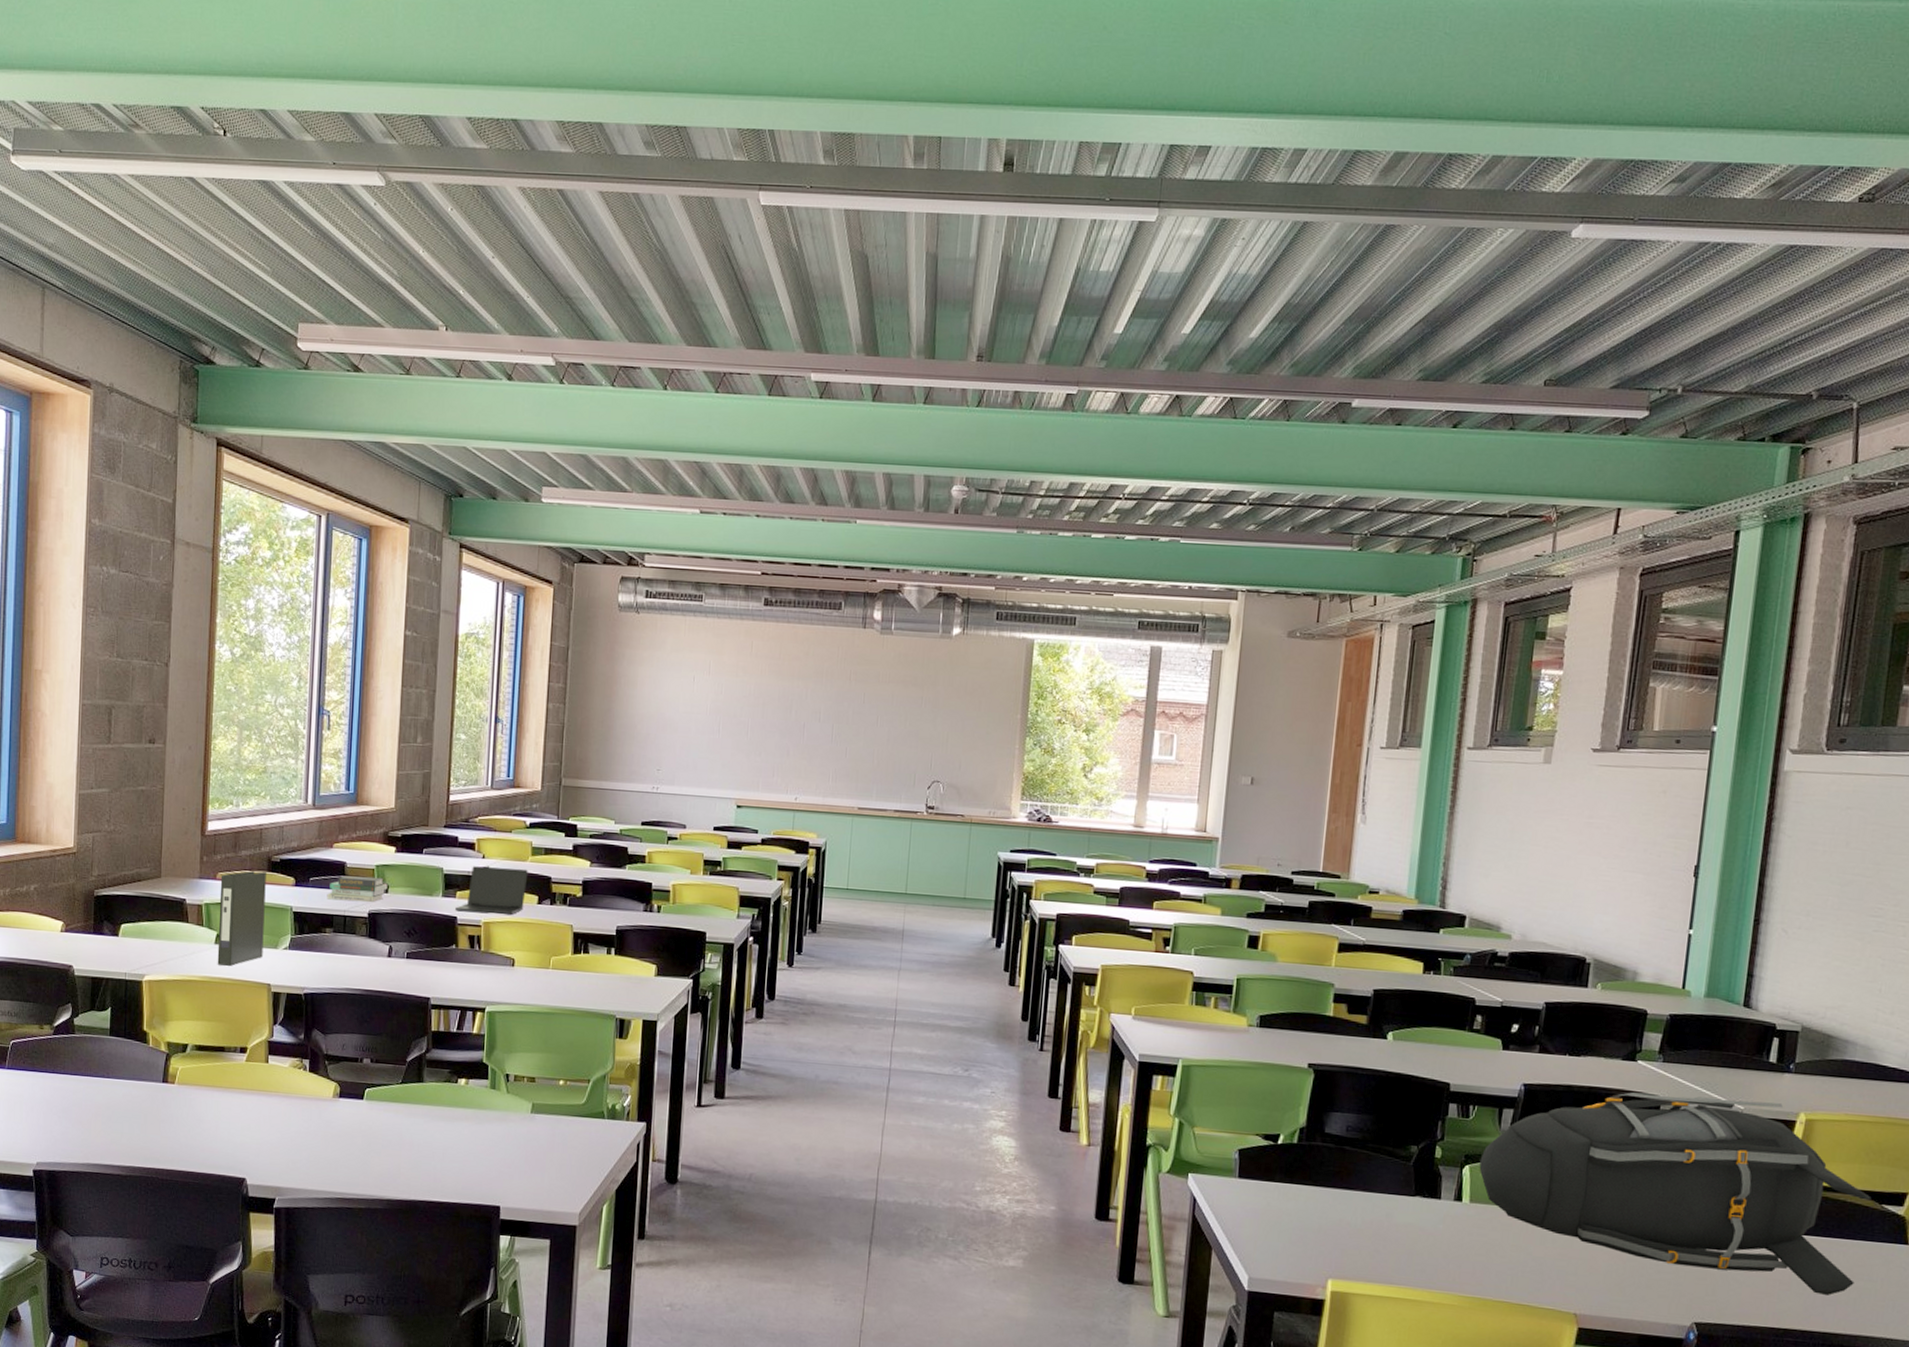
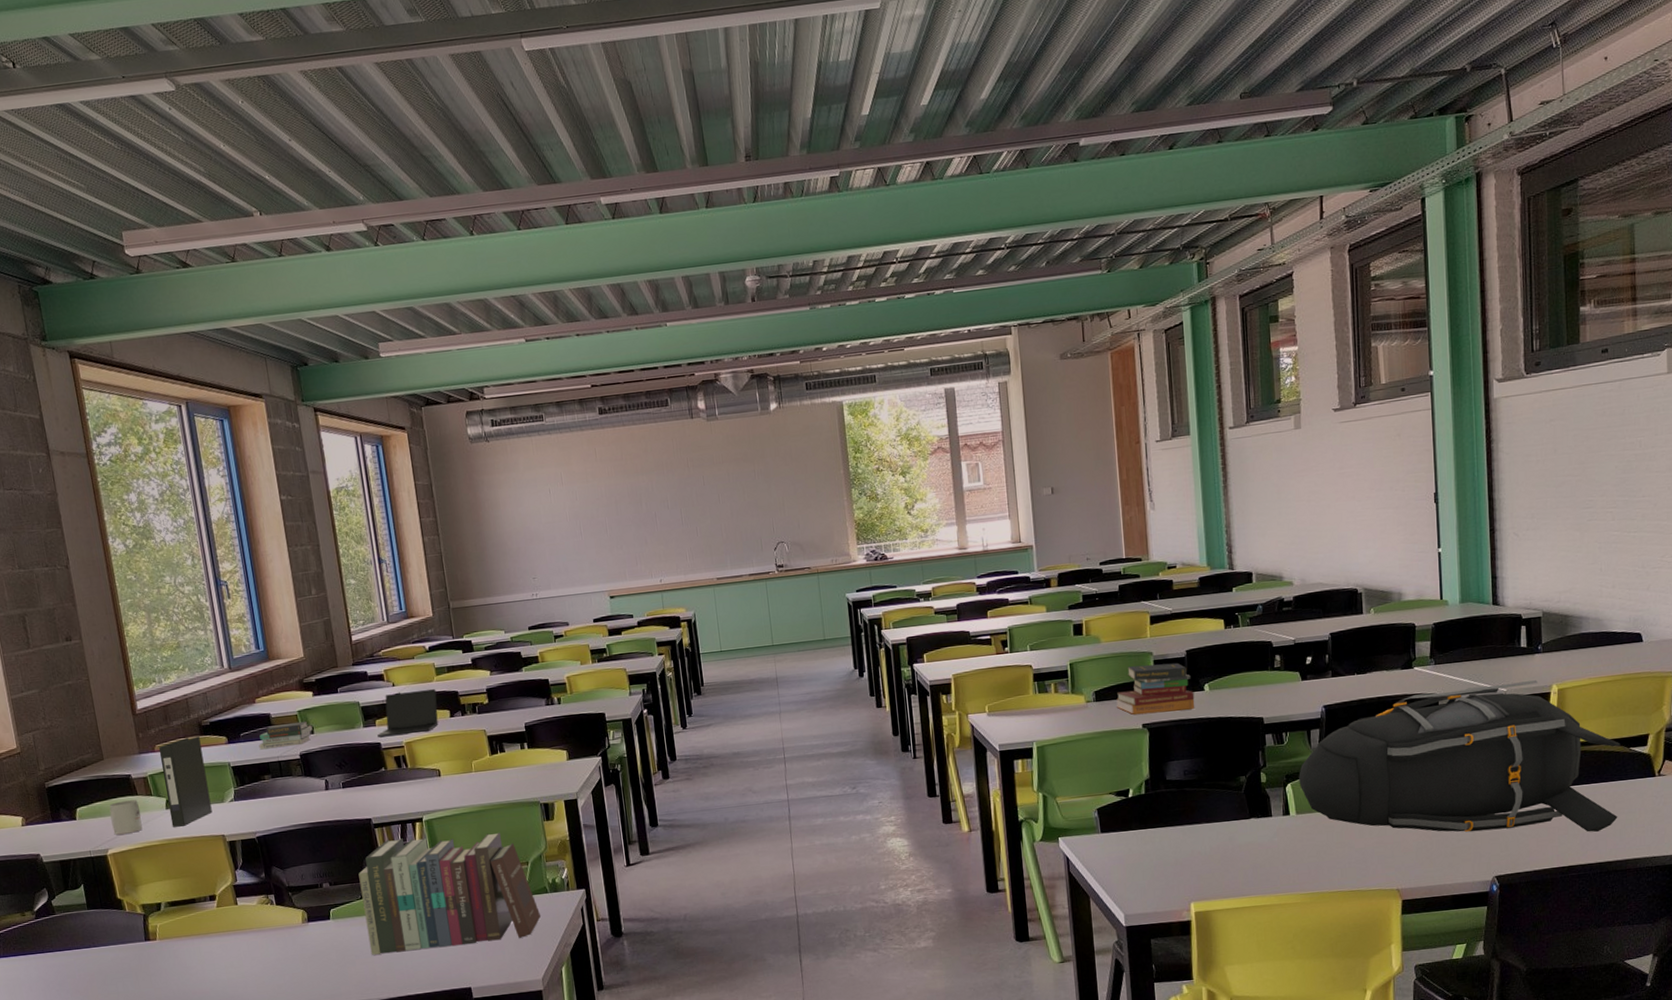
mug: none [154,925,188,963] -> present [109,800,143,835]
books: none [399,1025,593,1163] -> present [358,832,541,955]
books: none [1282,995,1375,1058] -> present [1116,662,1195,715]

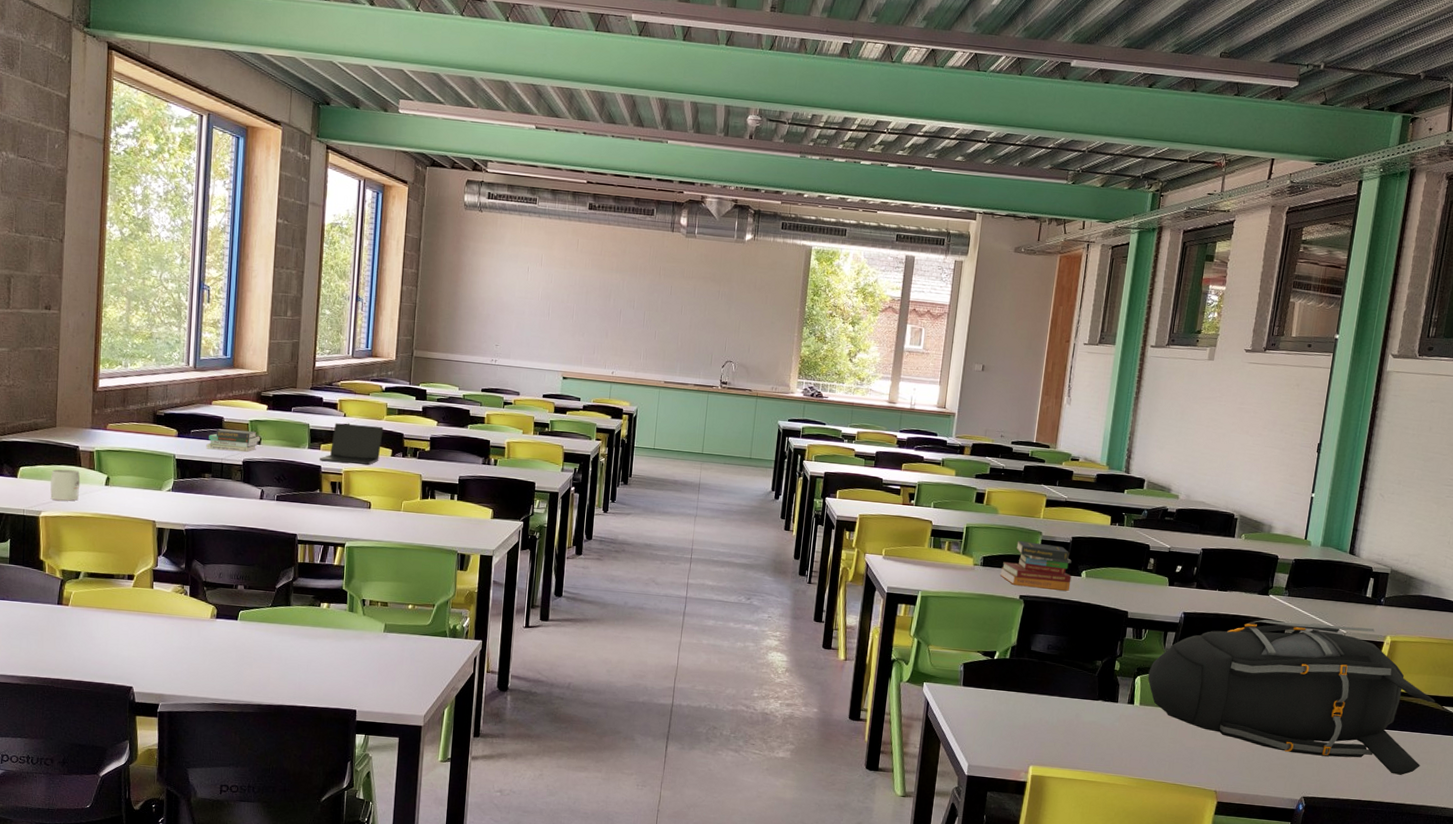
binder: present [158,736,213,827] -> none [107,423,152,505]
books: present [358,832,541,955] -> none [269,557,436,674]

